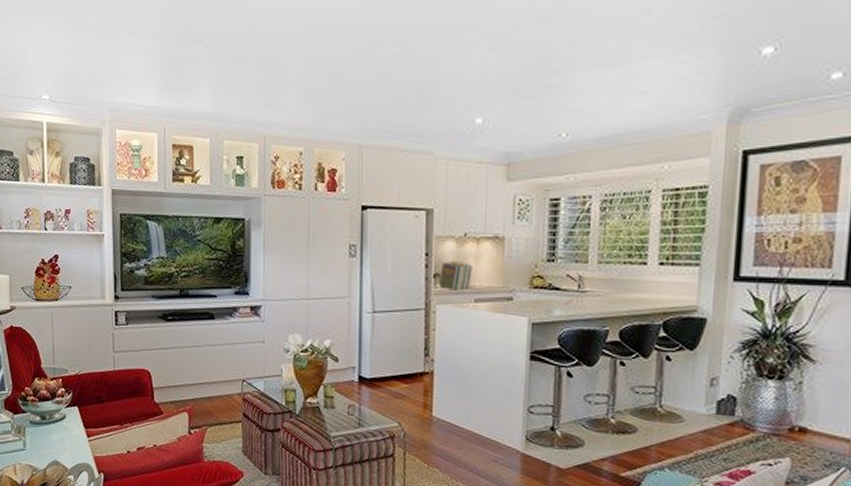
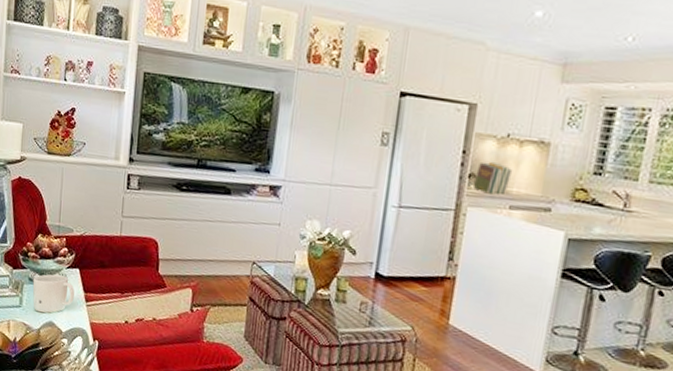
mug: none [34,414,76,453] -> present [32,274,75,314]

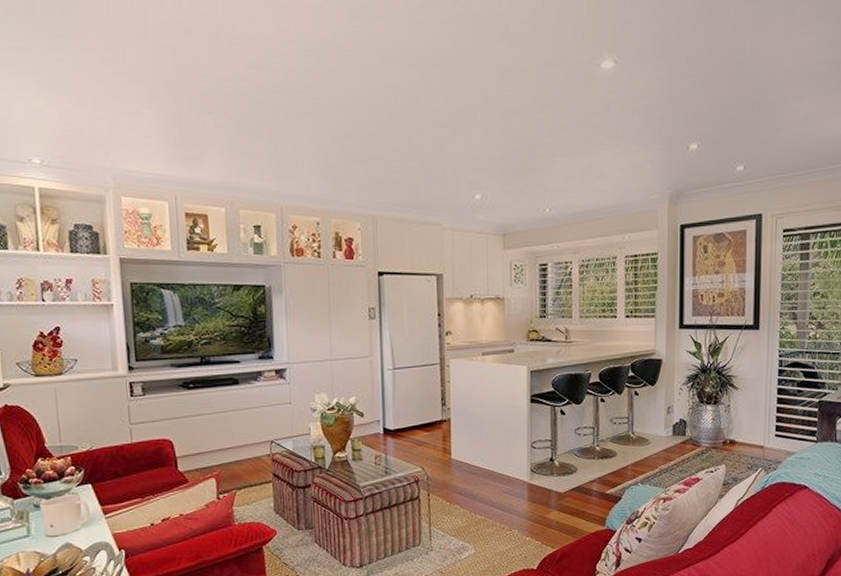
books: present [472,161,513,196] -> none [450,319,480,346]

